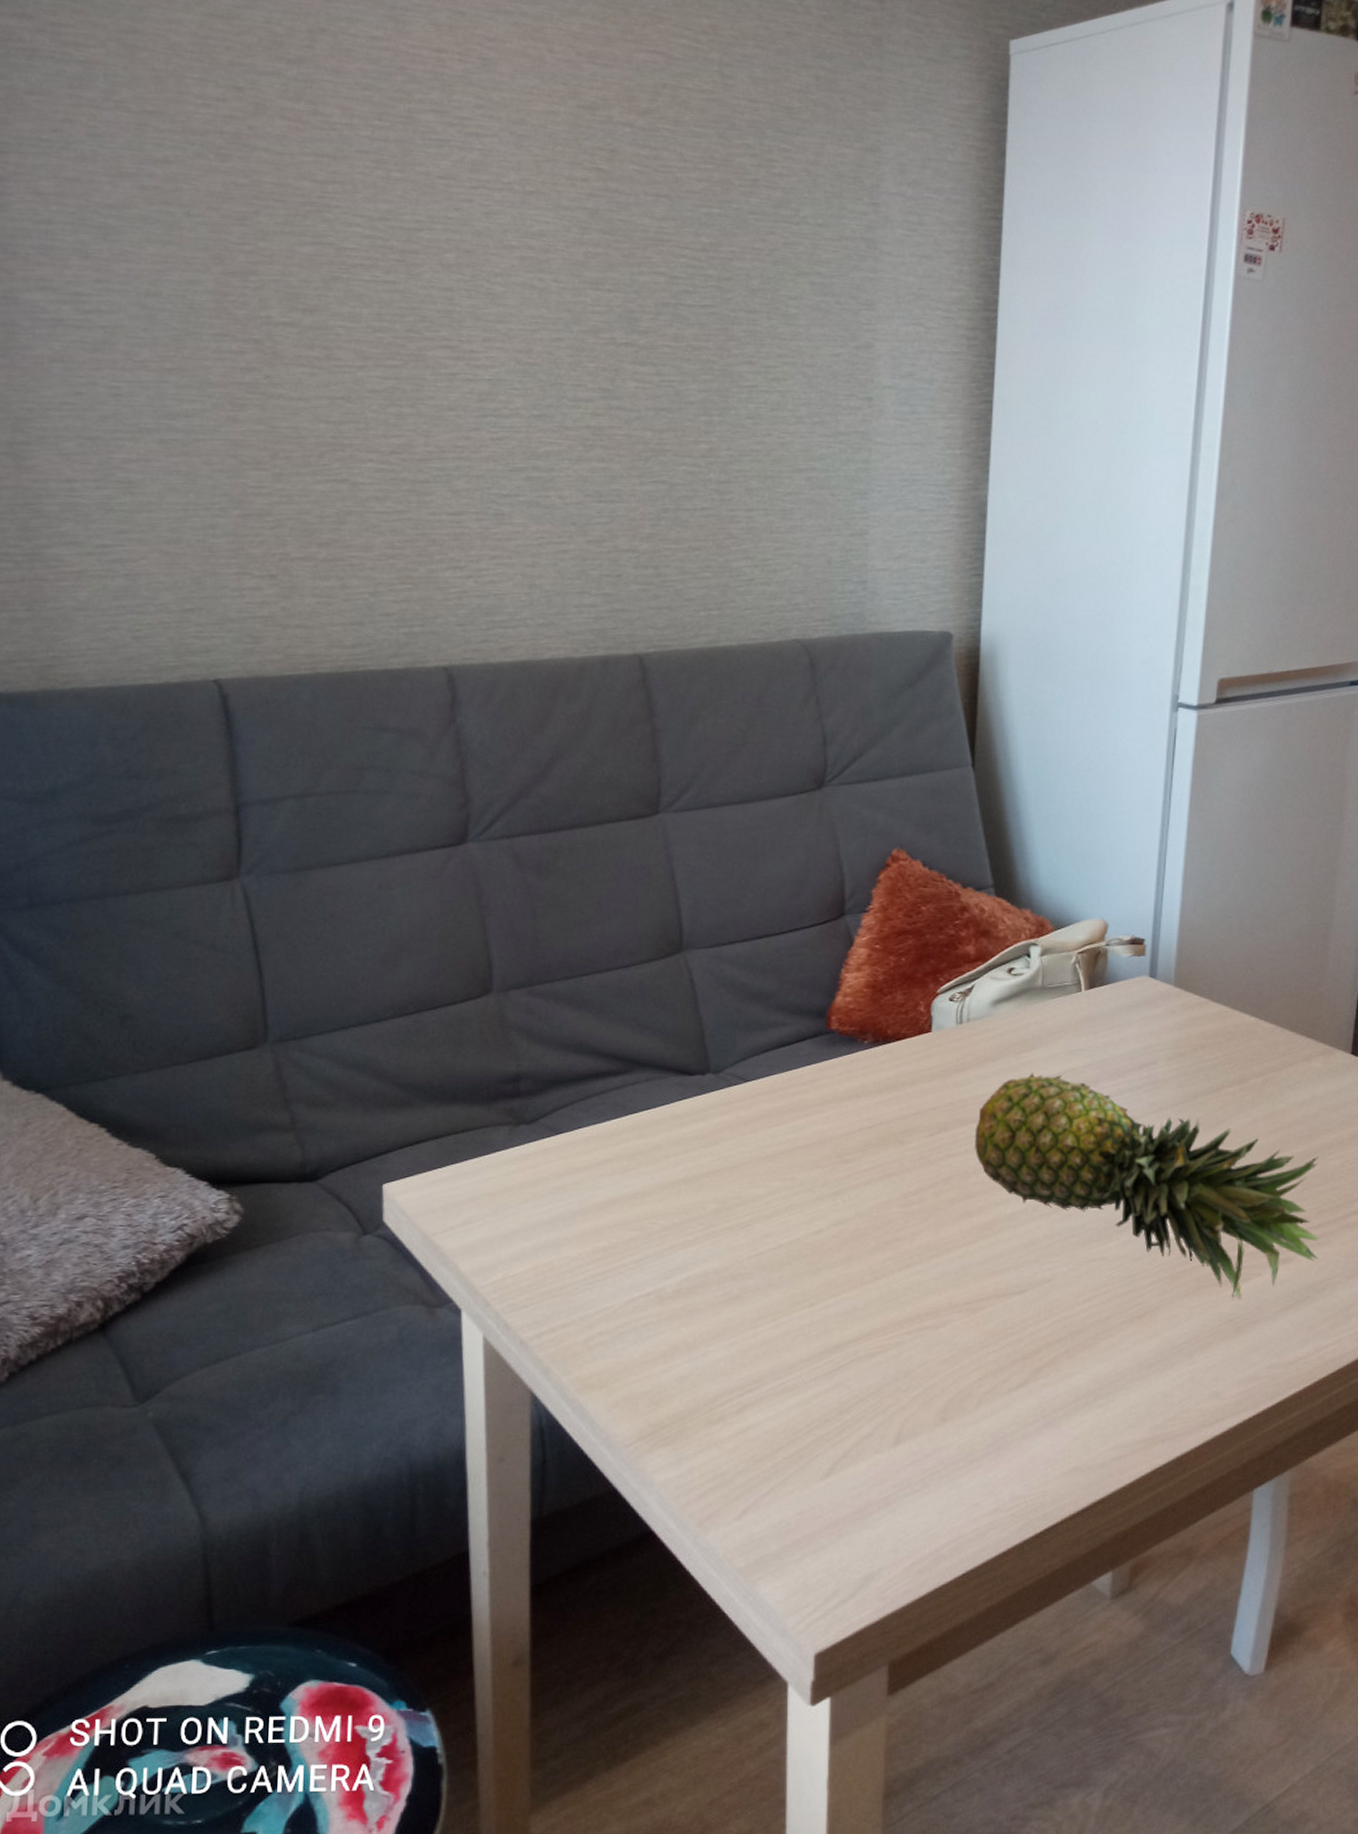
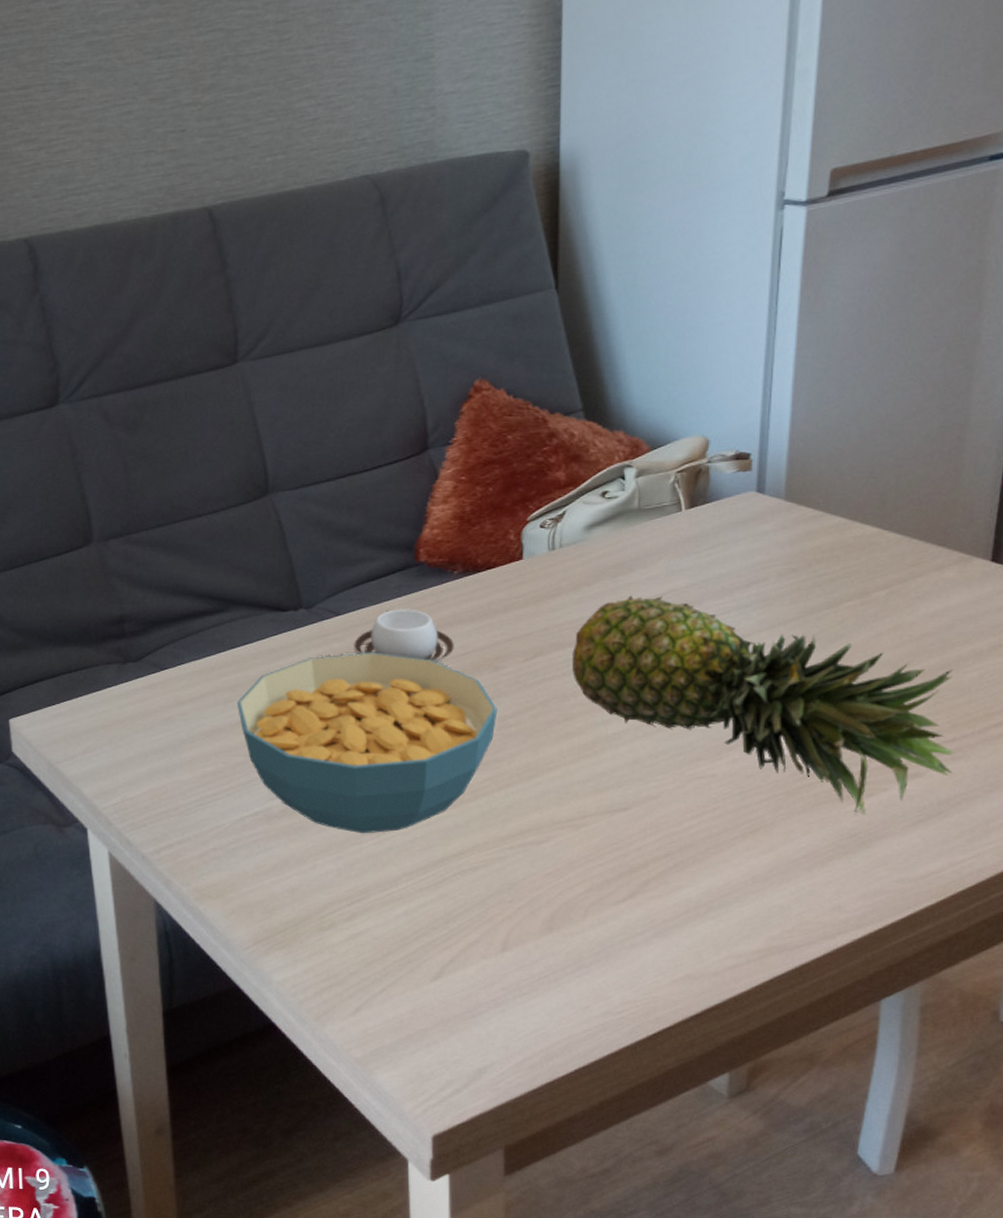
cereal bowl: none [635,1121,901,1317] -> present [237,651,498,834]
cup: none [761,1076,861,1134] -> present [354,608,454,662]

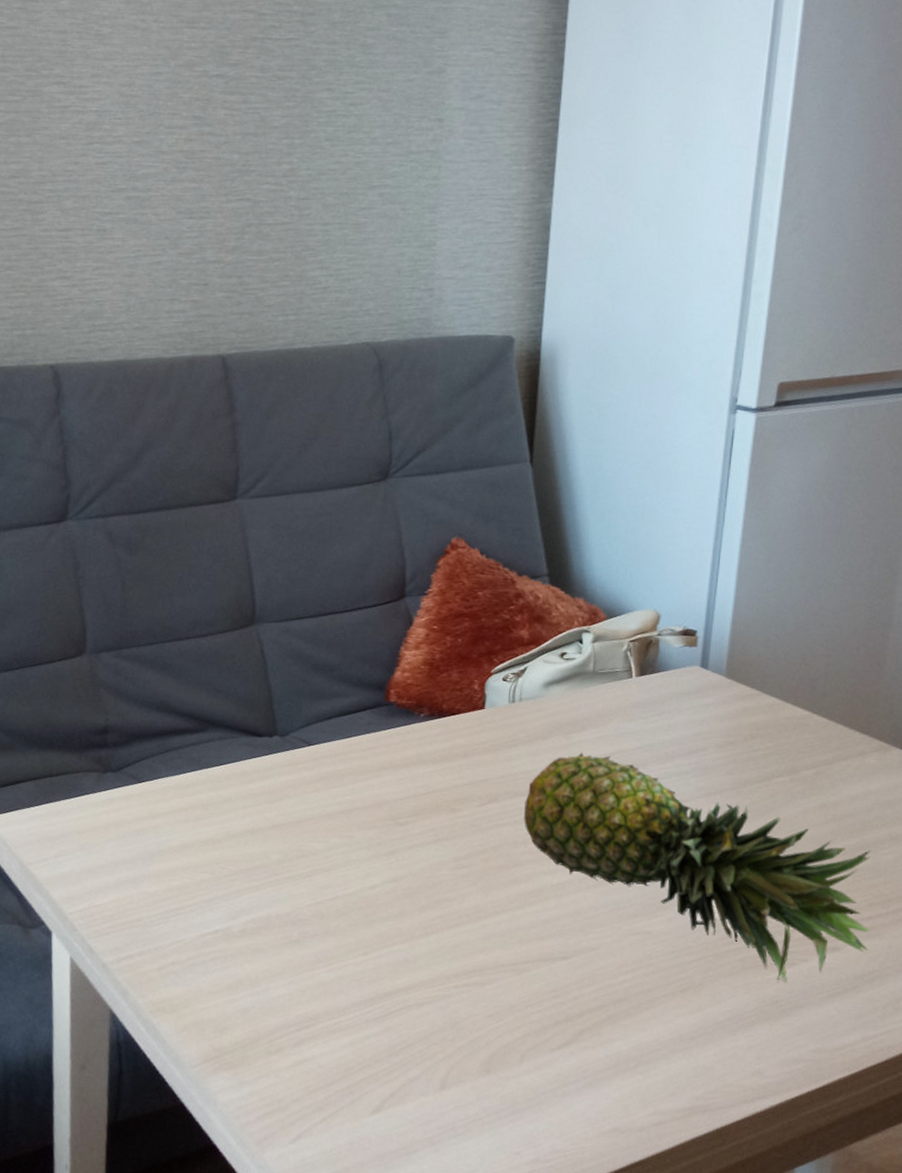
cereal bowl: present [237,651,498,834] -> none [207,782,452,961]
cup: present [354,608,454,662] -> none [322,744,416,799]

